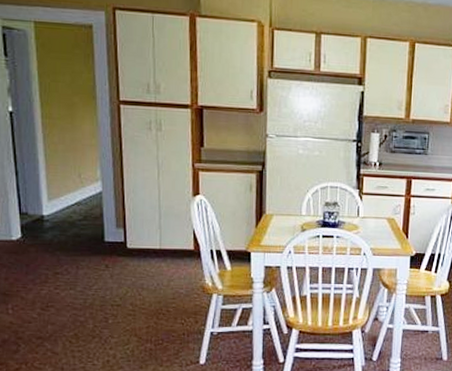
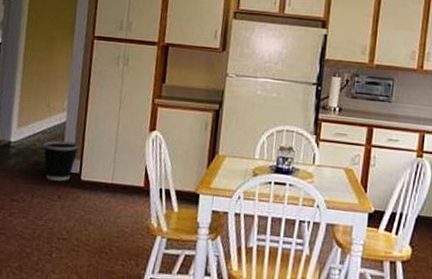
wastebasket: none [80,211,120,251] -> present [42,140,80,181]

